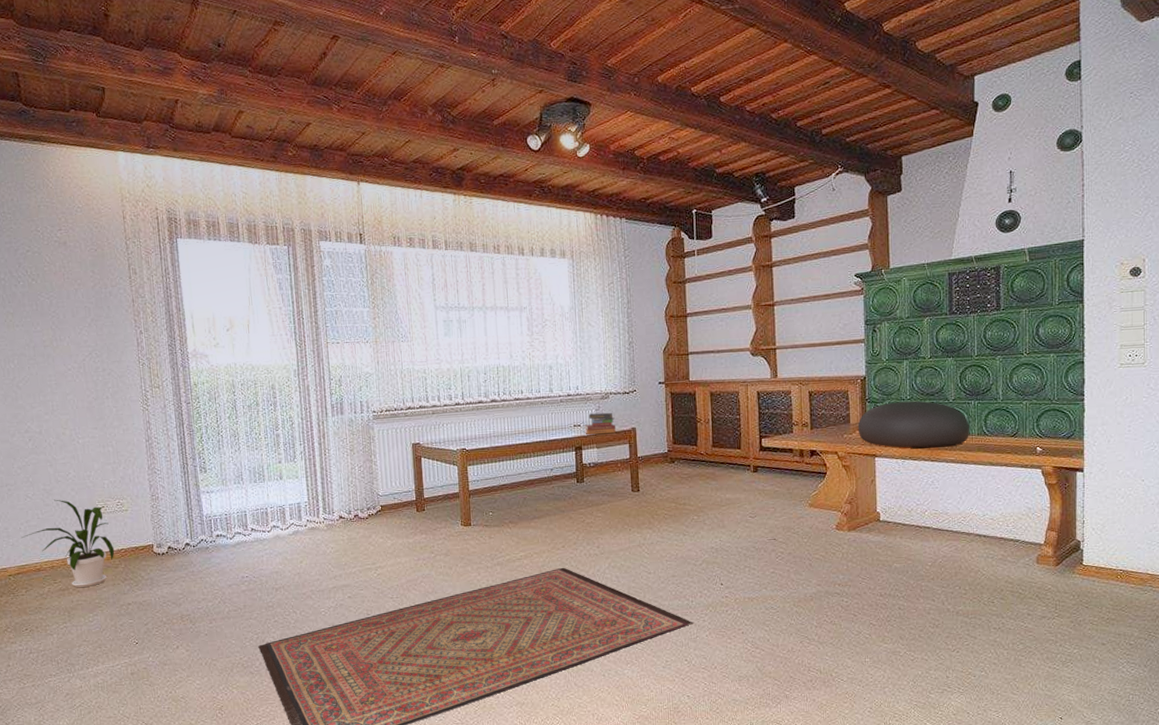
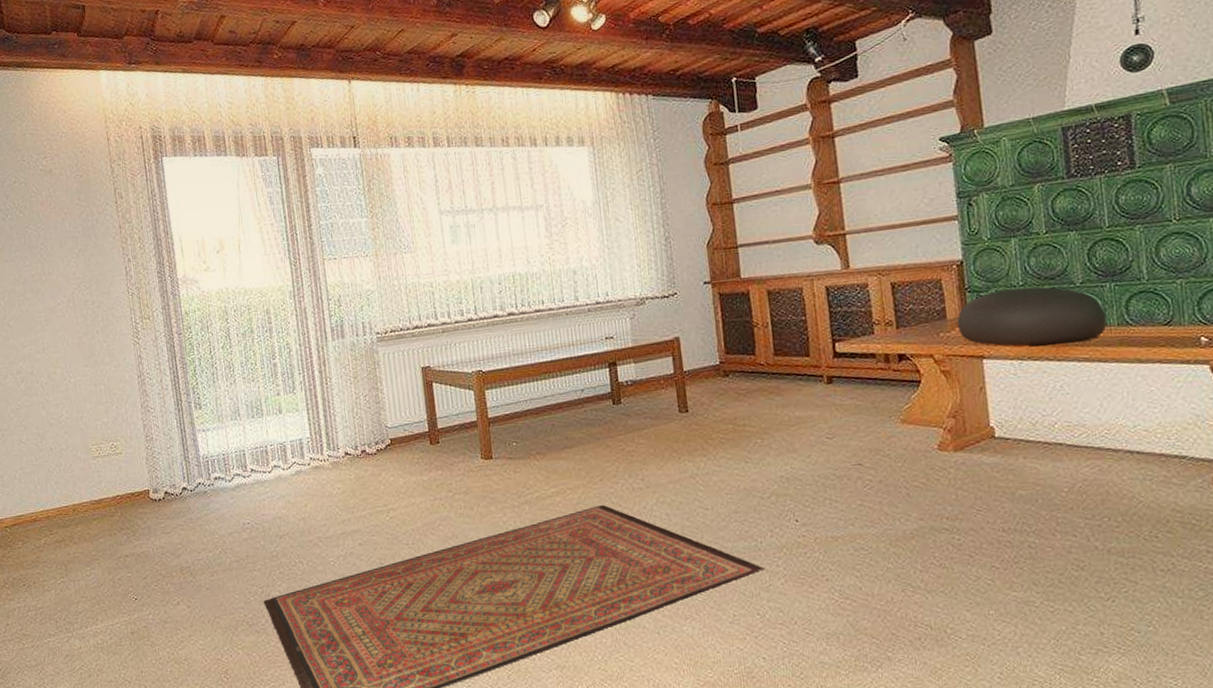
house plant: present [20,499,115,588] -> none [15,443,110,540]
books: present [584,412,616,435] -> none [618,320,656,348]

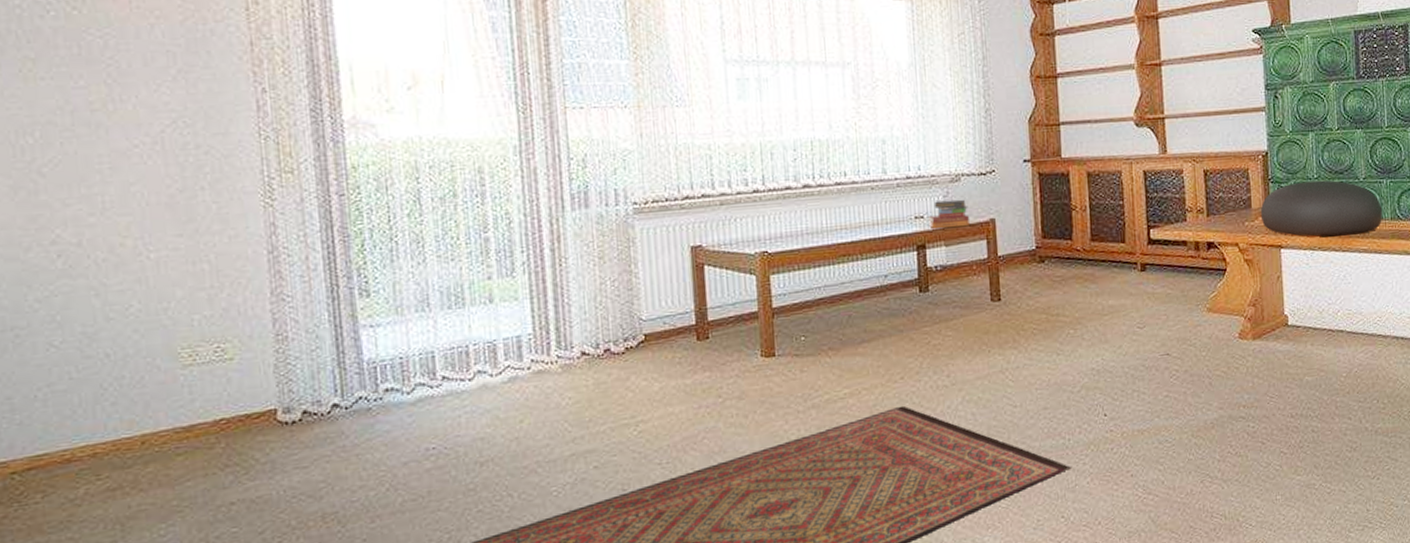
books: none [618,320,656,348] -> present [928,199,970,229]

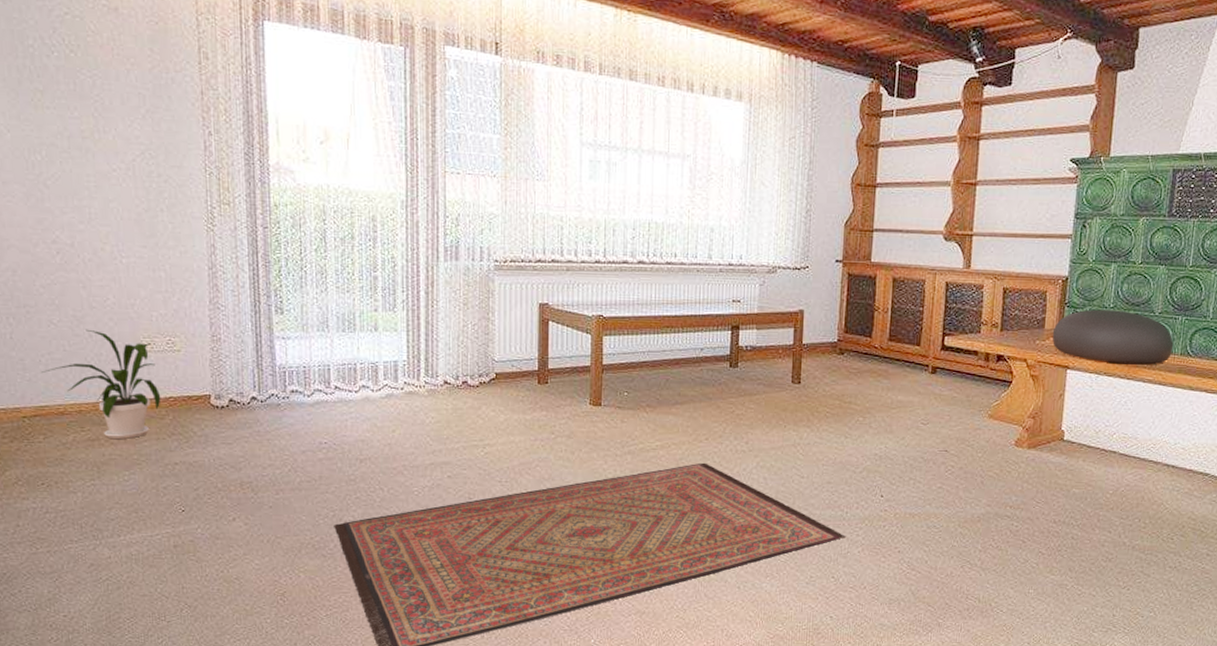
house plant: none [36,347,209,485] -> present [40,329,161,440]
books: present [928,199,970,229] -> none [744,288,782,314]

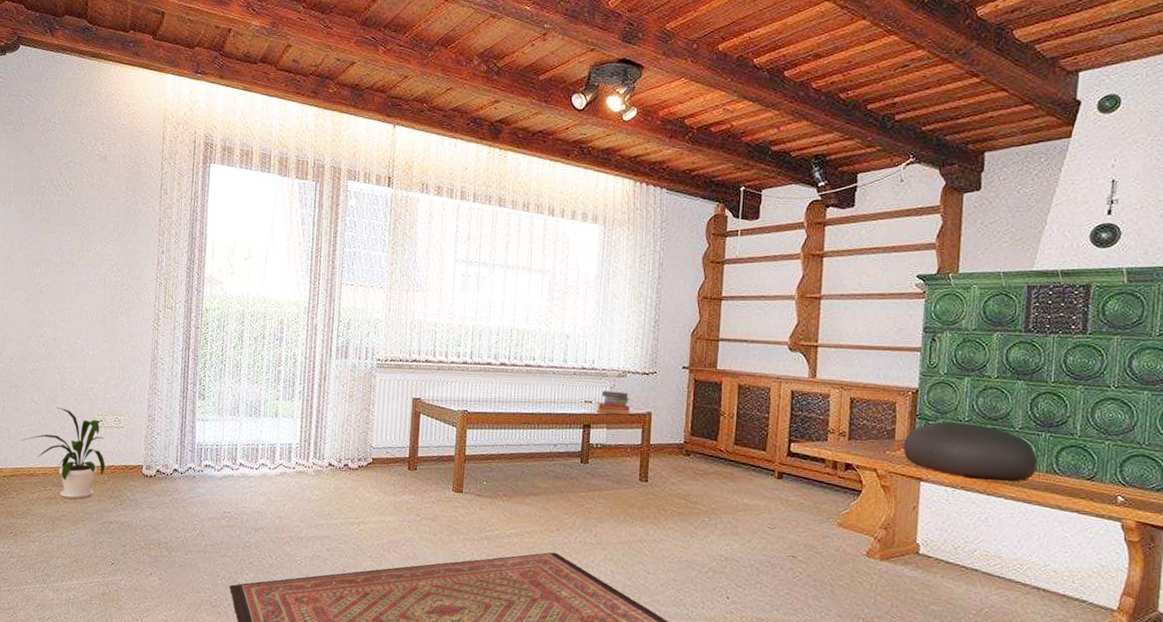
books: none [744,288,782,314] -> present [595,390,631,416]

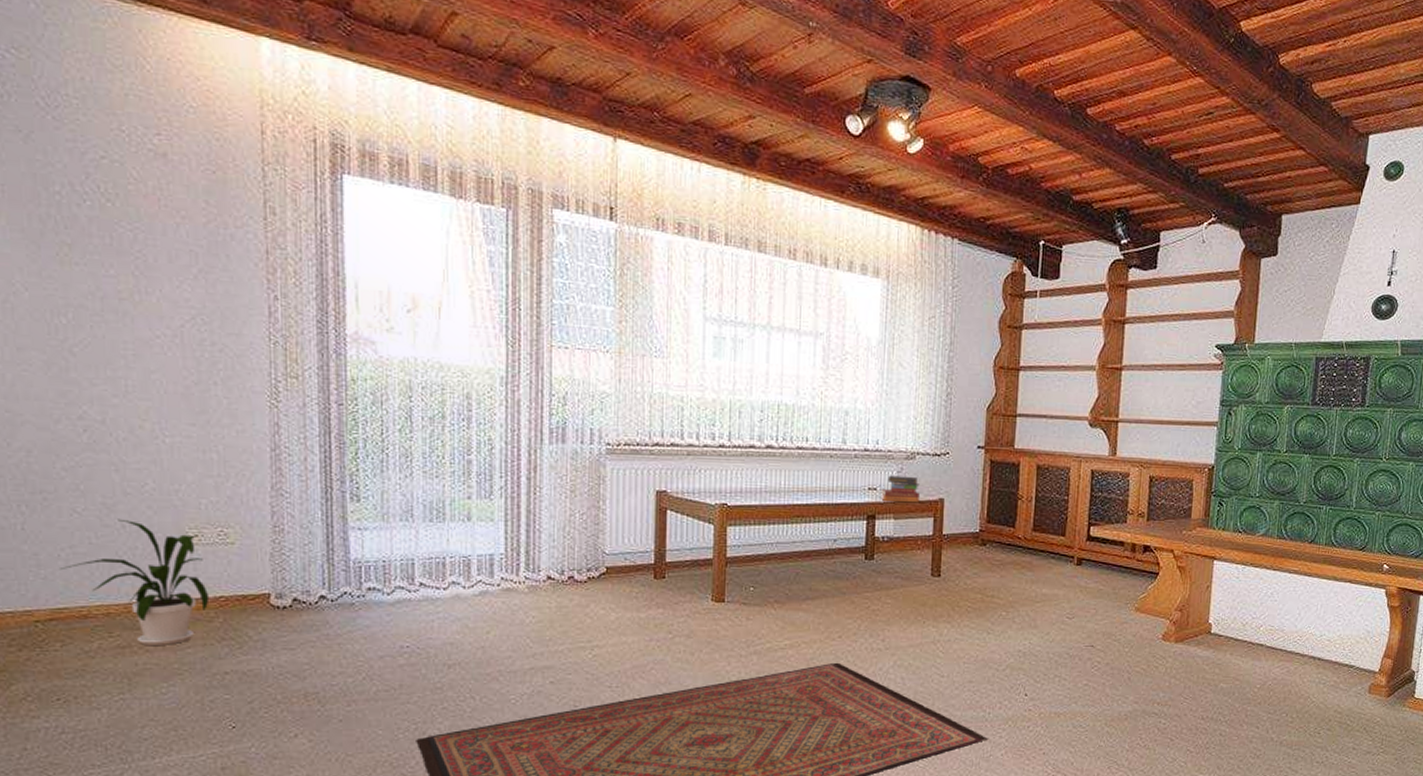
cushion: present [903,422,1038,481] -> none [1198,498,1319,555]

